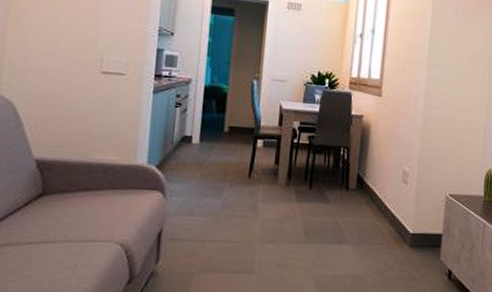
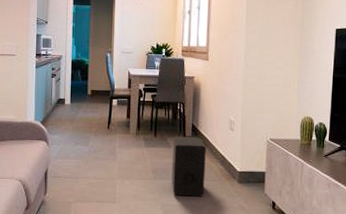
speaker: none [327,189,373,265] -> present [171,136,206,197]

